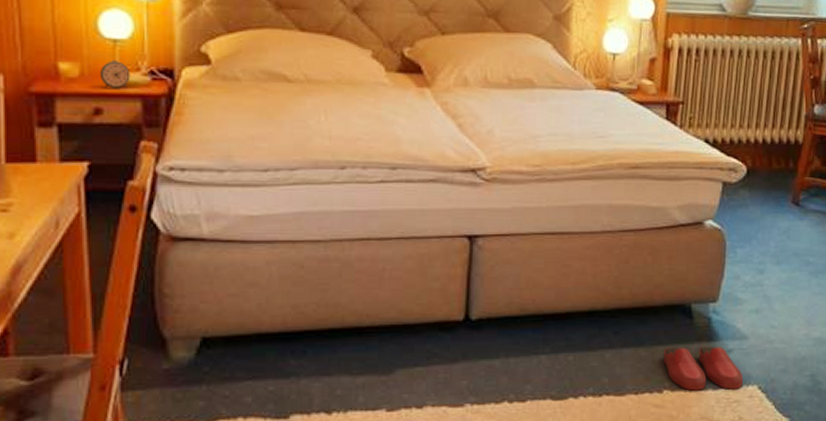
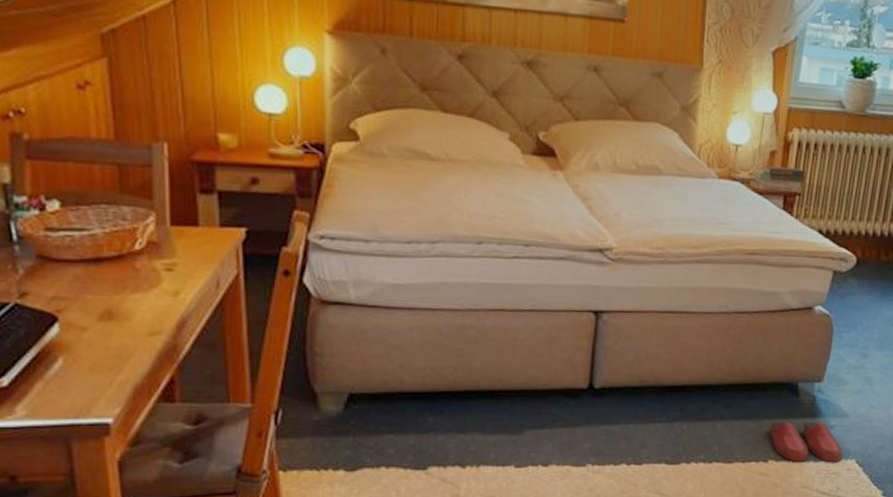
alarm clock: present [99,59,131,88] -> none [256,132,285,160]
books: none [629,73,689,101] -> present [749,165,806,193]

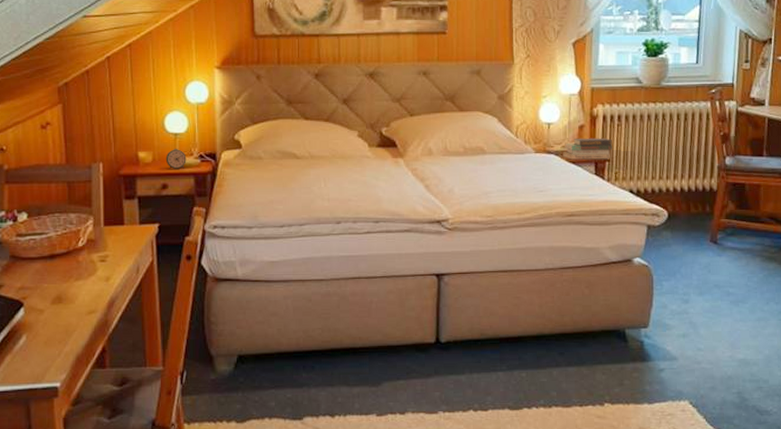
alarm clock: none [256,132,285,160] -> present [165,148,187,169]
slippers: present [769,421,842,462] -> none [602,365,675,404]

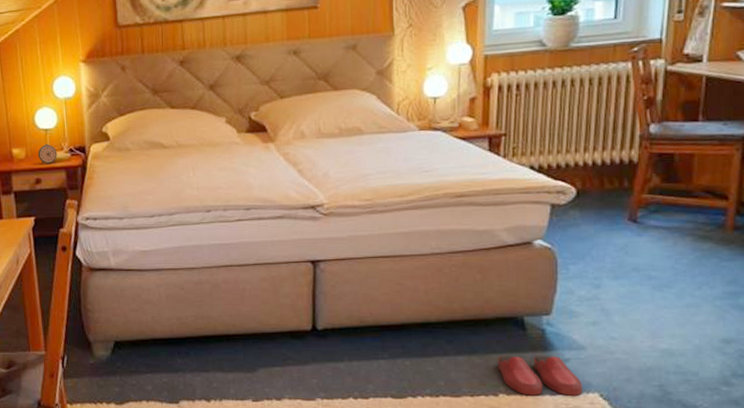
books: present [563,137,613,160] -> none [451,110,511,136]
slippers: none [602,365,675,404] -> present [497,355,582,396]

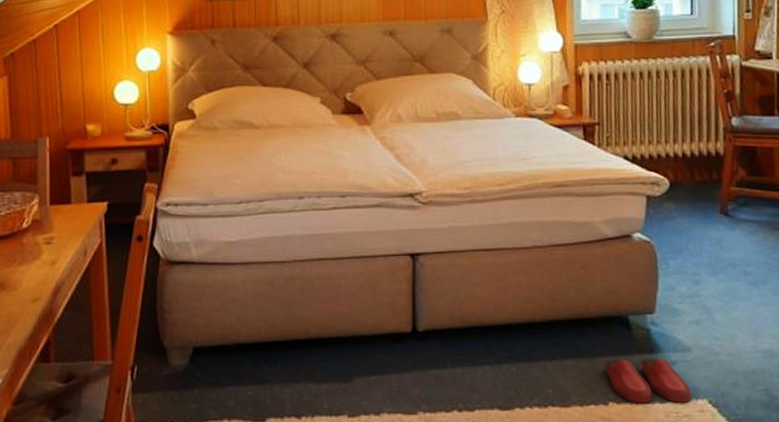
alarm clock: present [37,143,58,164] -> none [115,119,137,142]

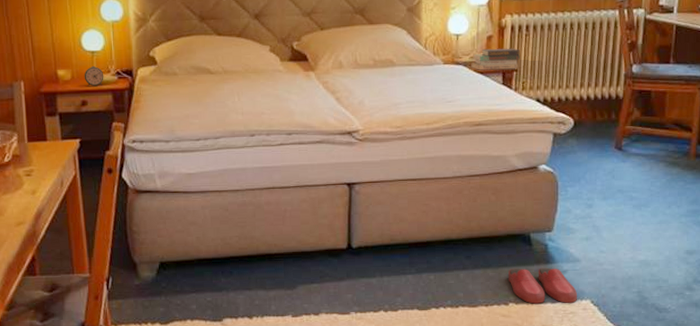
alarm clock: none [115,119,137,142] -> present [84,65,104,86]
books: none [546,98,603,124] -> present [471,48,521,70]

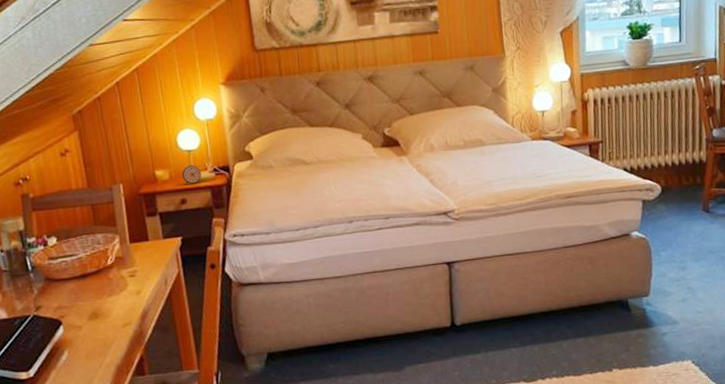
books: present [471,48,521,70] -> none [558,120,605,144]
slippers: present [507,267,577,304] -> none [609,331,678,368]

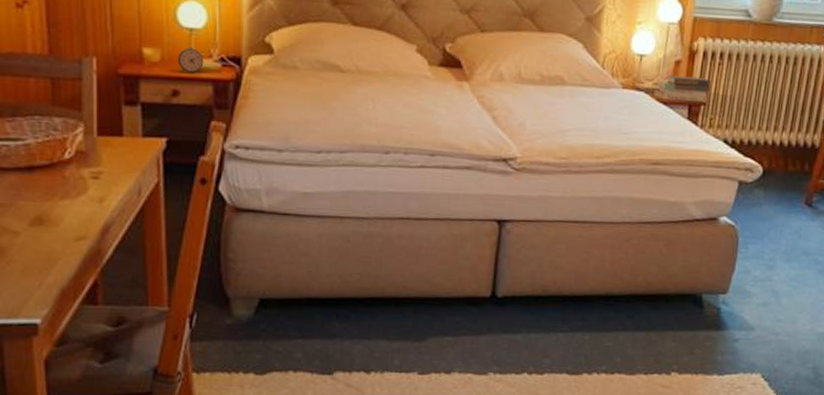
books: none [558,120,605,144] -> present [653,74,711,103]

